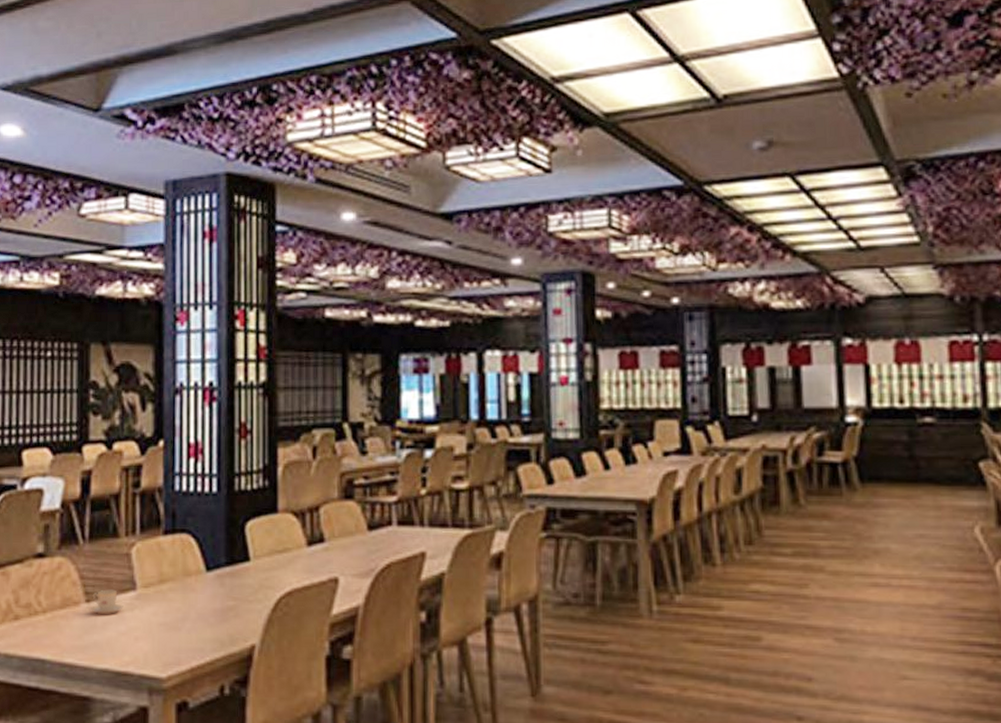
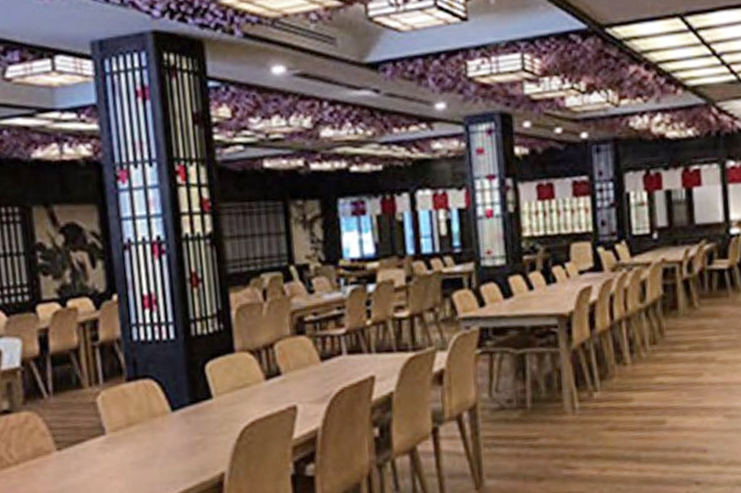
teacup: present [91,589,123,615] -> none [62,436,95,461]

